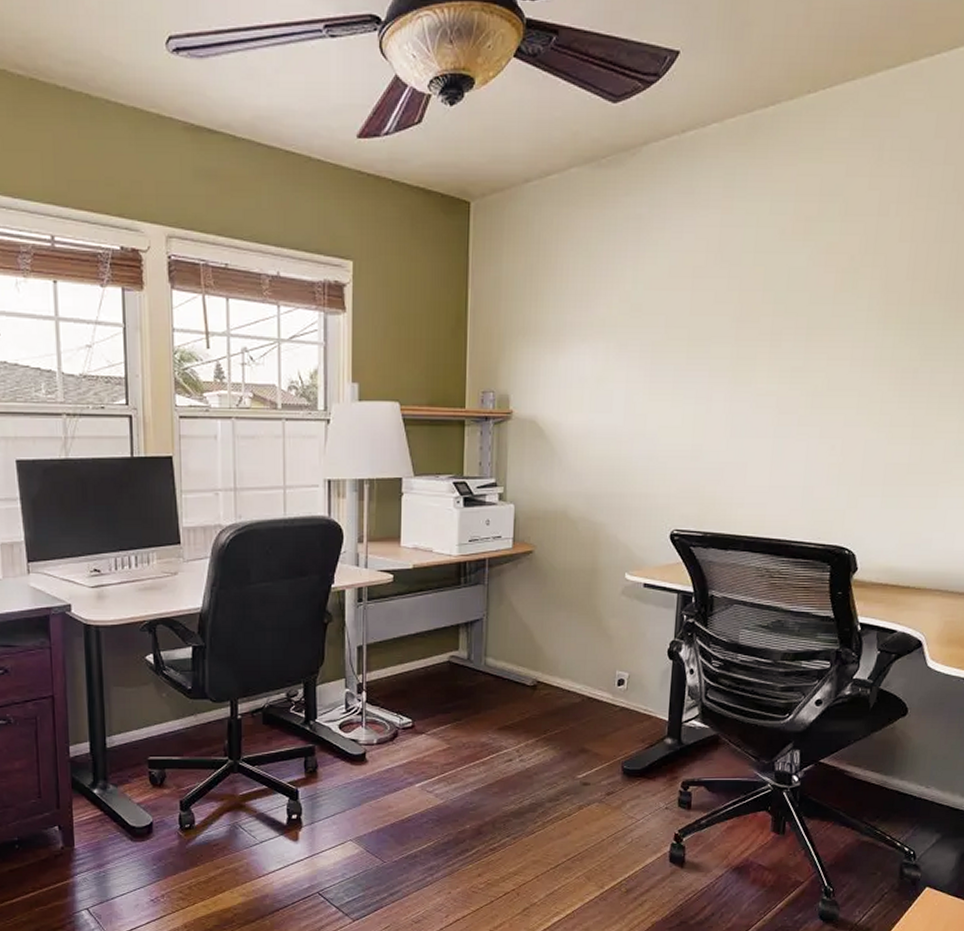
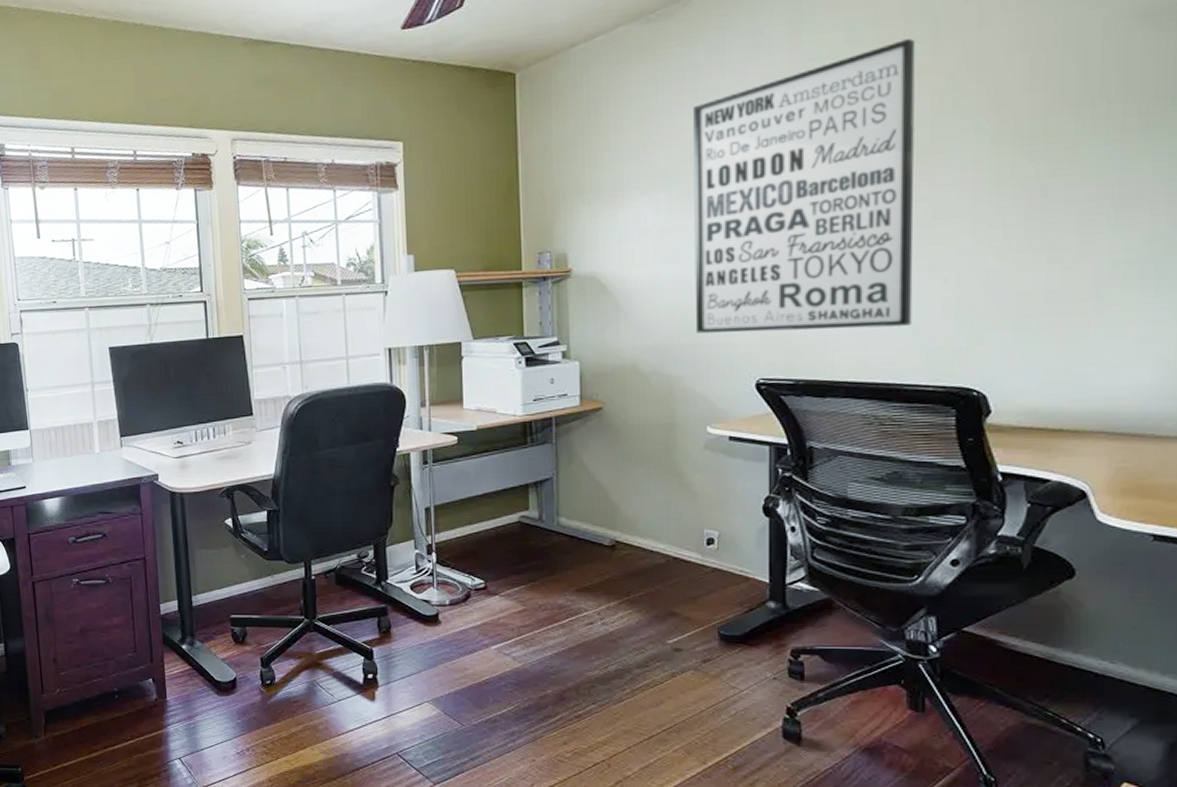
wall art: none [622,217,827,487] -> present [694,39,916,334]

